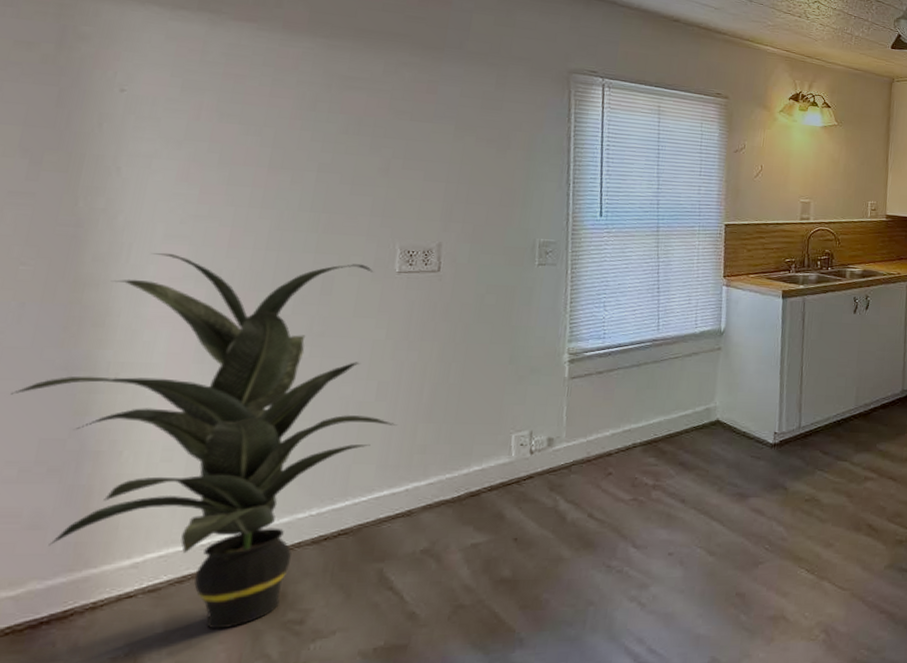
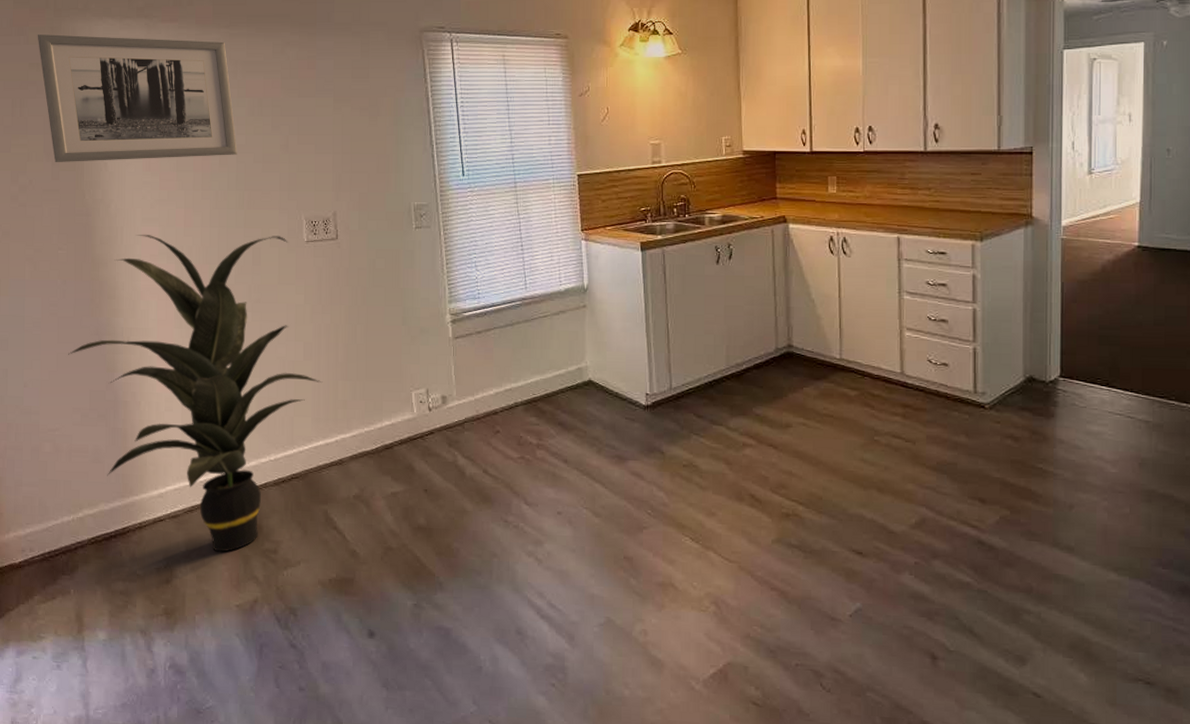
wall art: none [34,9,321,174] -> present [37,34,237,162]

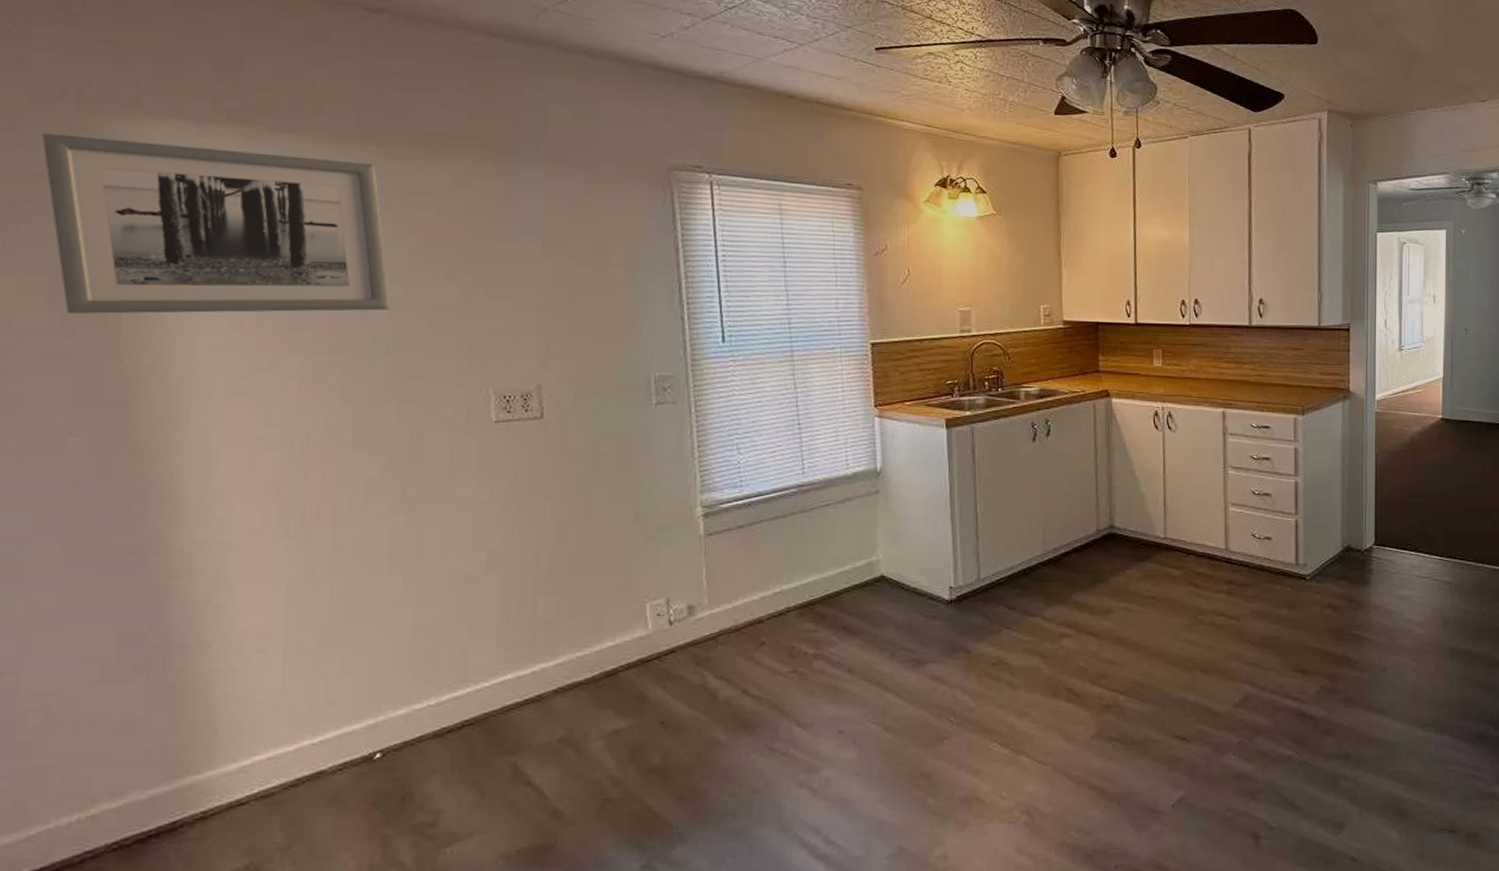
indoor plant: present [68,234,323,552] -> none [80,413,515,836]

